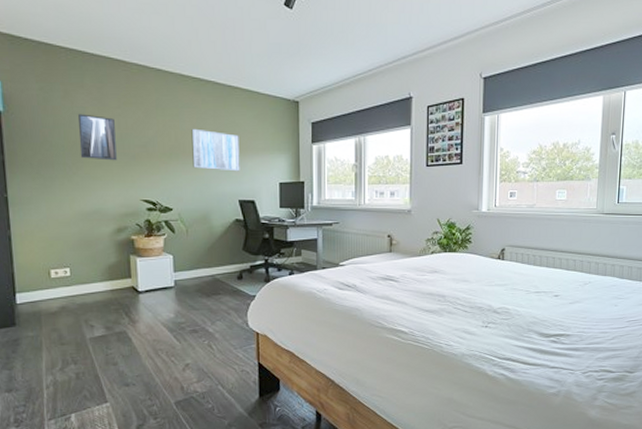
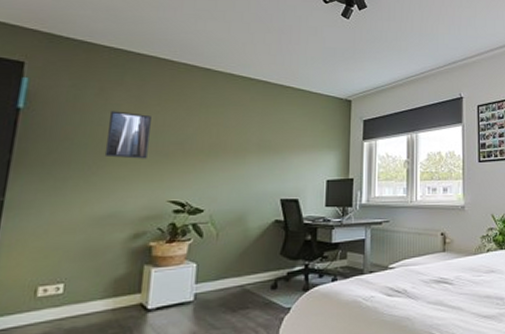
wall art: present [191,128,240,172] -> none [233,126,287,169]

